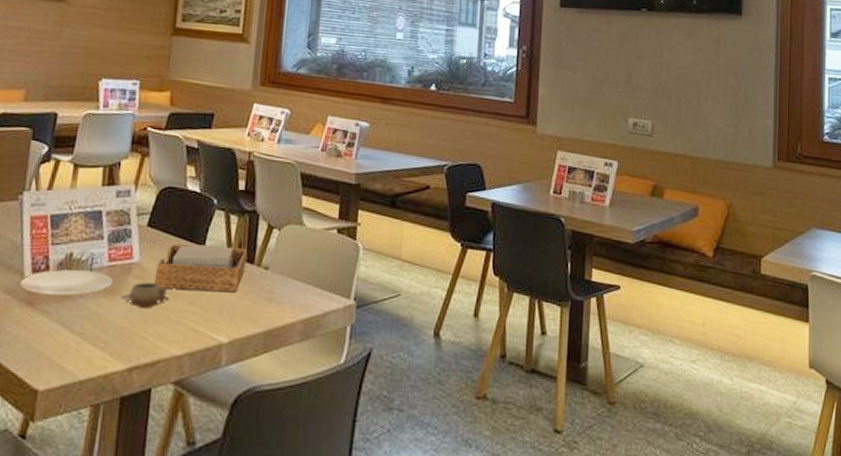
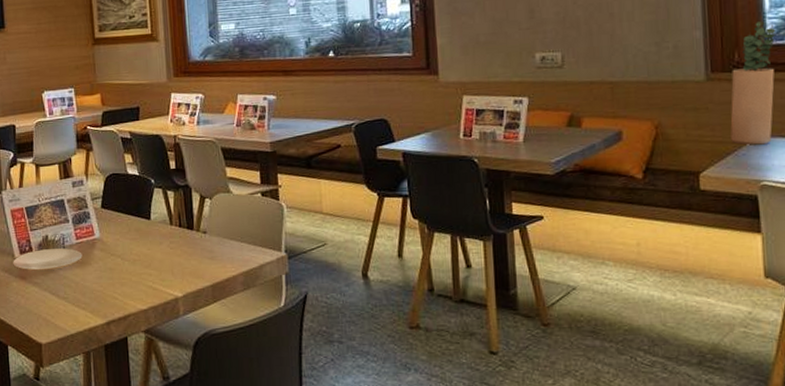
cup: present [120,282,170,309] -> none [90,253,130,275]
napkin holder: present [155,244,248,293] -> none [114,217,188,257]
vase: none [789,112,832,236] -> present [729,14,776,145]

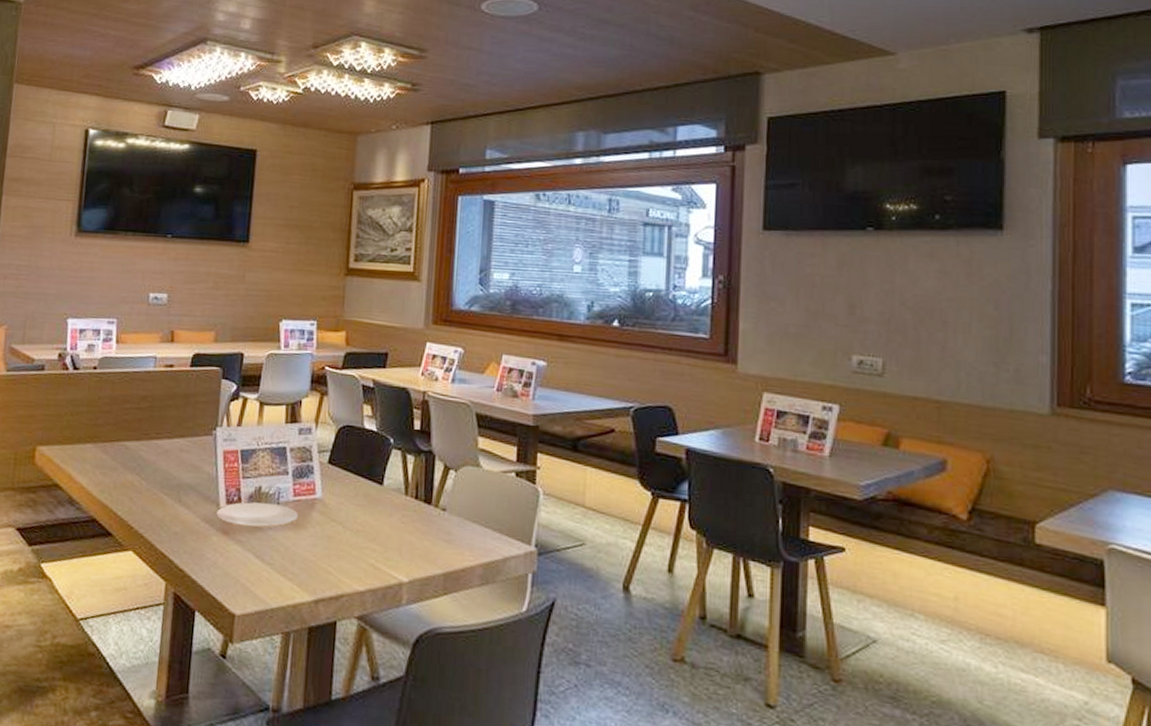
vase: present [729,14,776,145] -> none [1074,347,1137,501]

